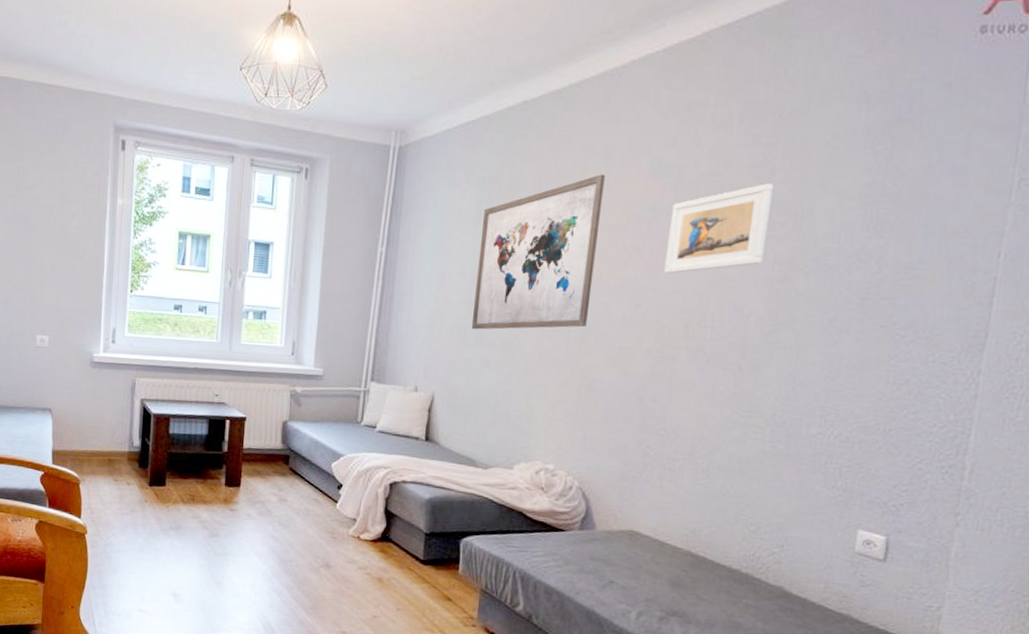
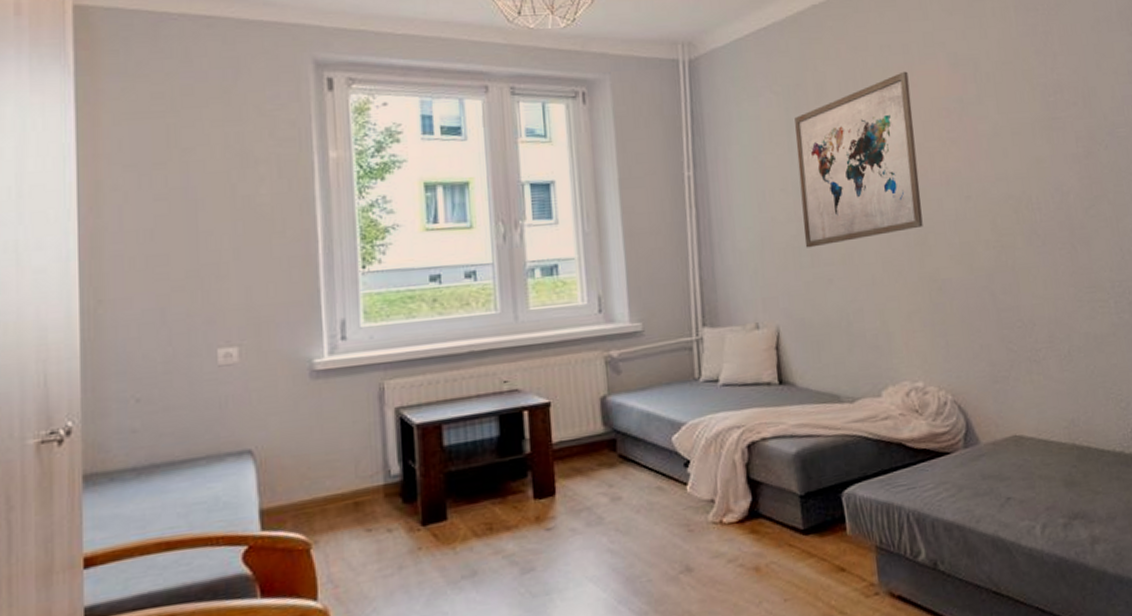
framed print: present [664,183,775,274] -> none [976,67,1067,163]

